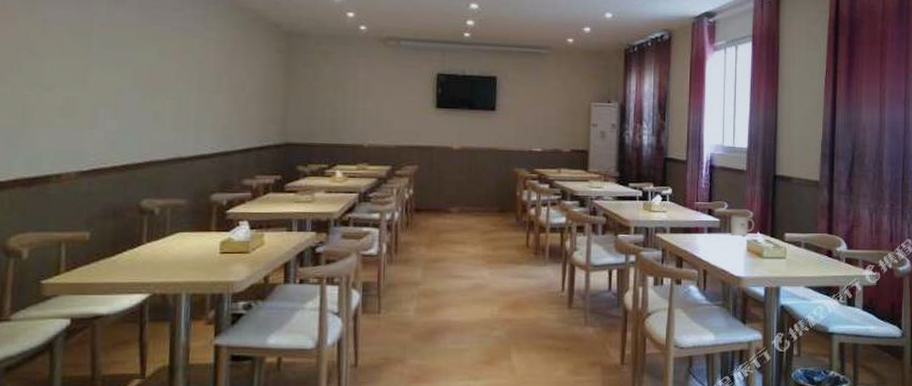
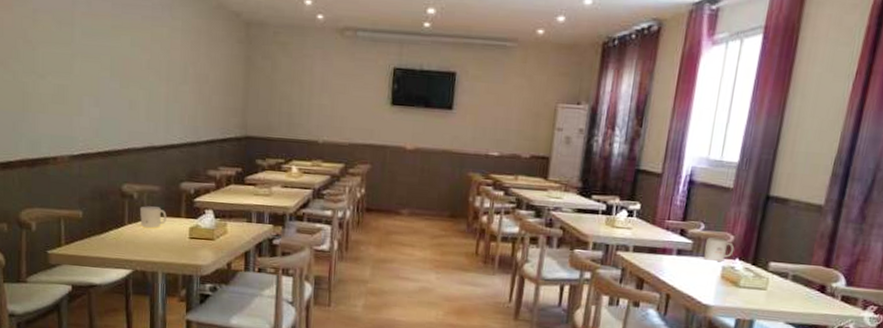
mug: none [161,221,194,246] -> present [139,206,167,229]

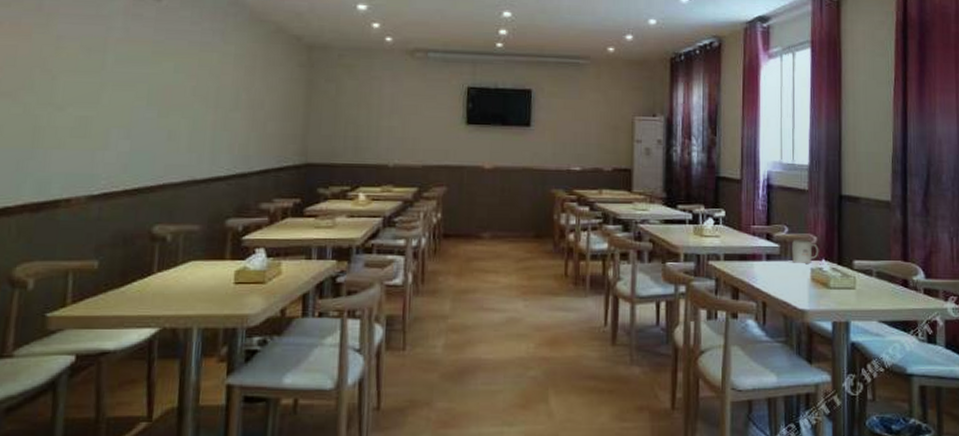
mug: present [139,206,167,229] -> none [173,249,207,276]

